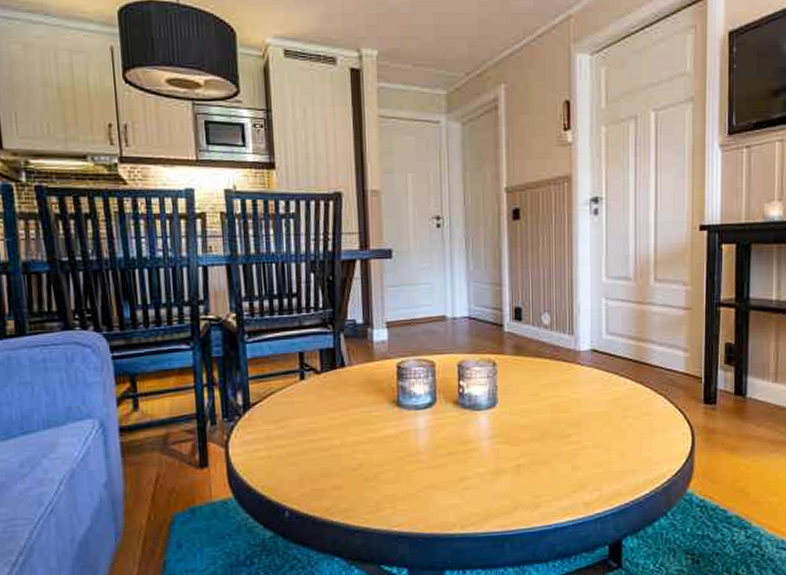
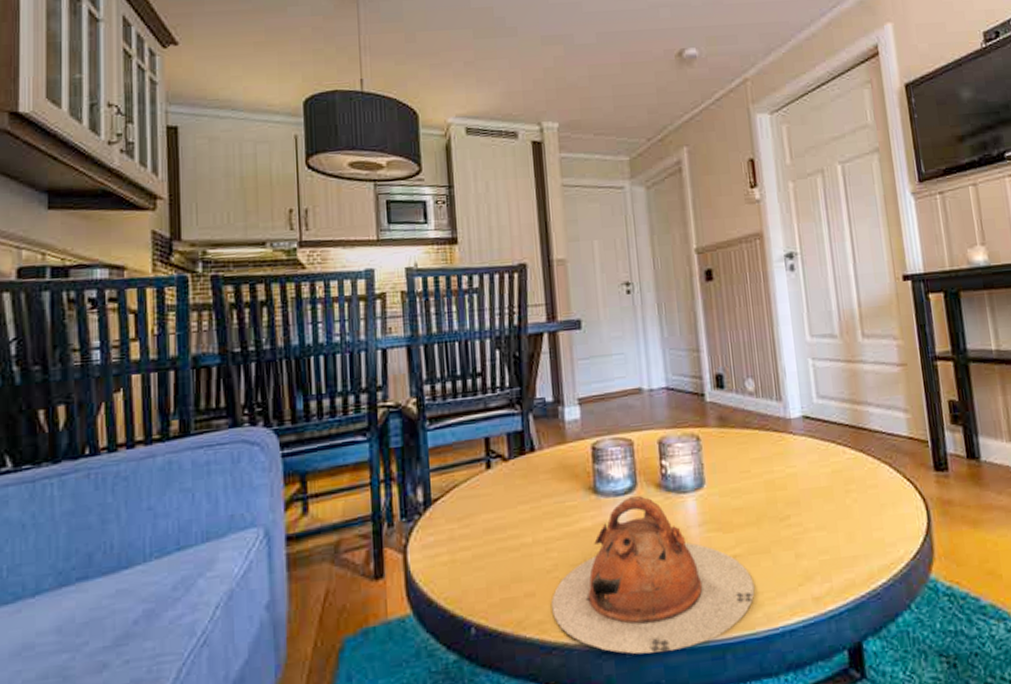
teapot: none [356,411,534,540] -> present [551,496,755,655]

